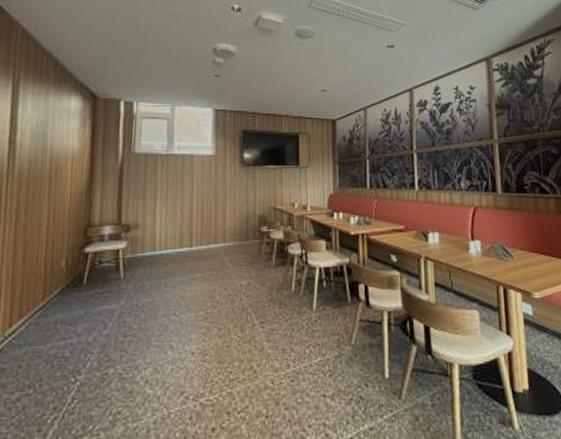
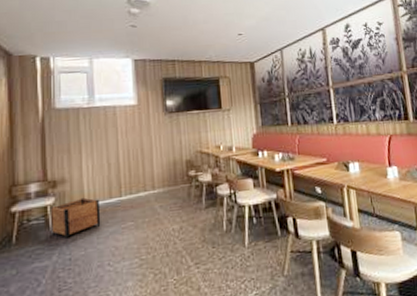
planter: none [120,244,171,285] -> present [49,197,101,240]

